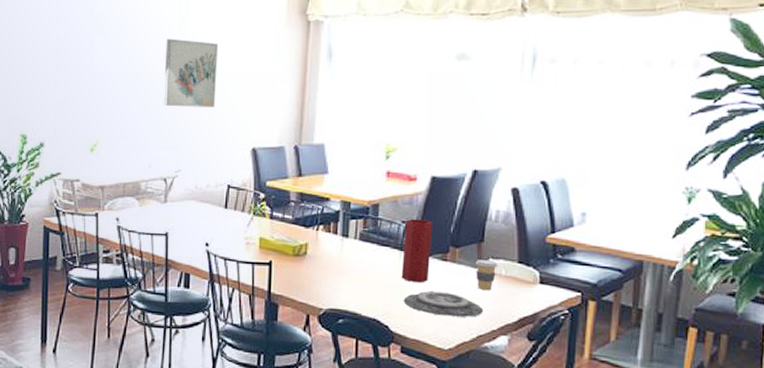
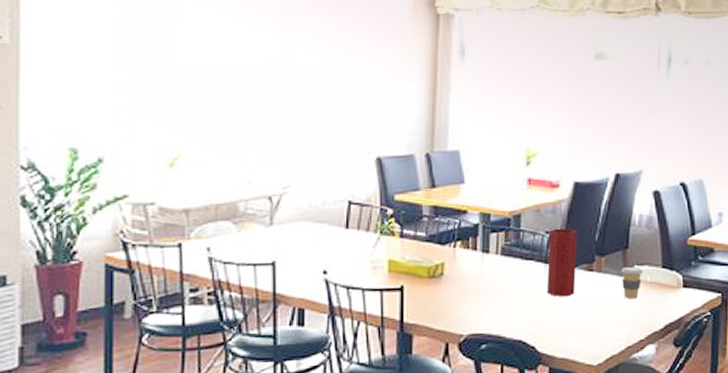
wall art: present [163,38,218,107] -> none [266,30,332,111]
plate: present [403,291,483,317] -> none [550,304,631,330]

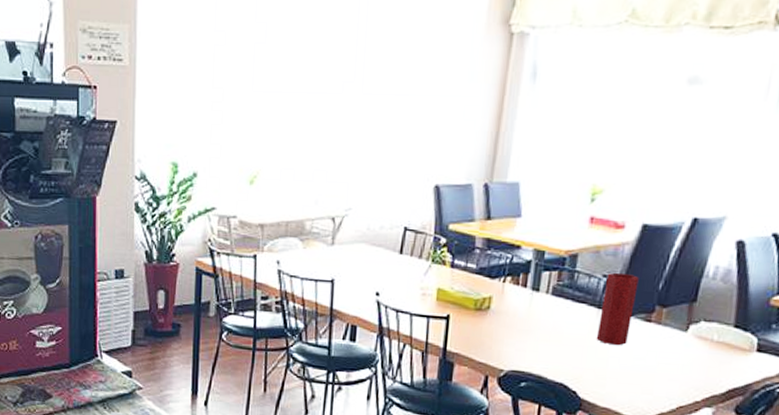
coffee cup: present [620,267,643,299] -> none [683,322,710,358]

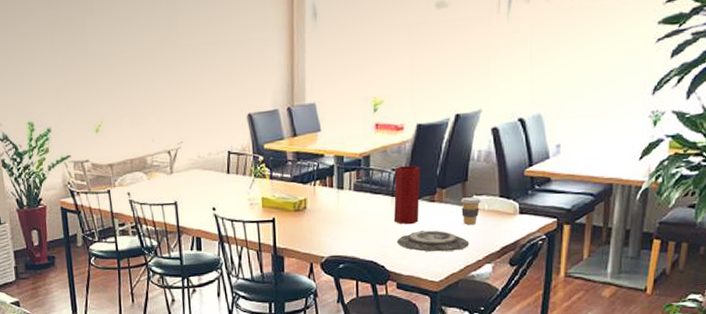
plate: none [596,355,688,386] -> present [397,230,469,252]
coffee cup: none [683,322,710,358] -> present [460,197,481,225]

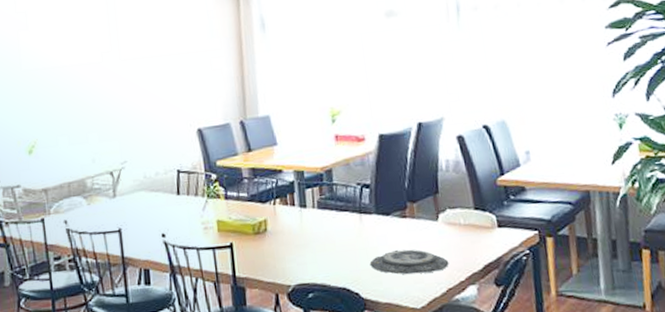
vase: present [393,165,421,225] -> none [360,179,391,244]
coffee cup: present [460,197,481,225] -> none [433,210,455,242]

